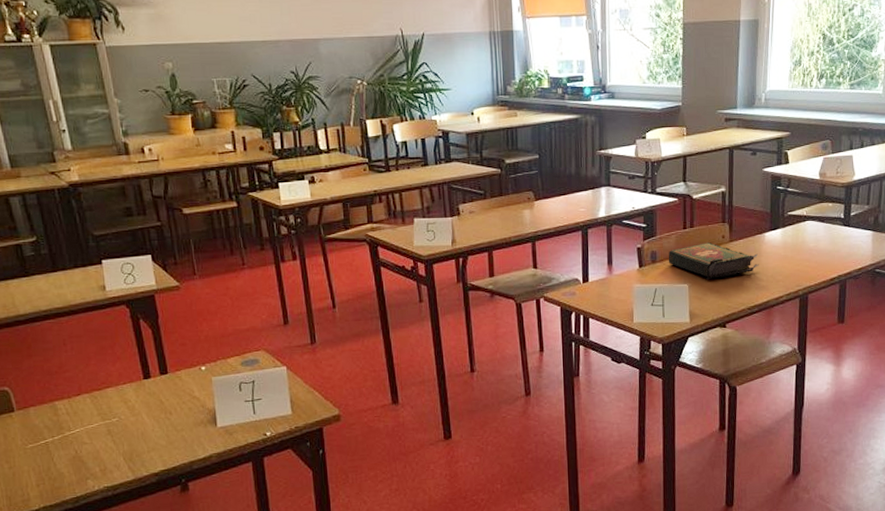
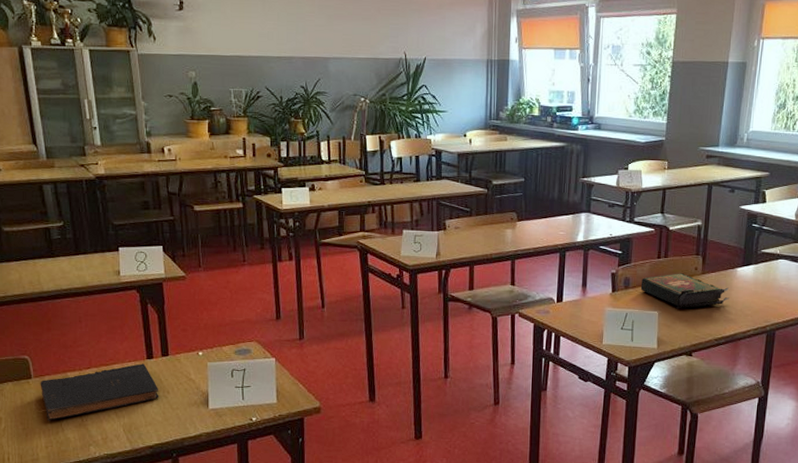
book: none [24,384,161,457] -> present [40,363,159,421]

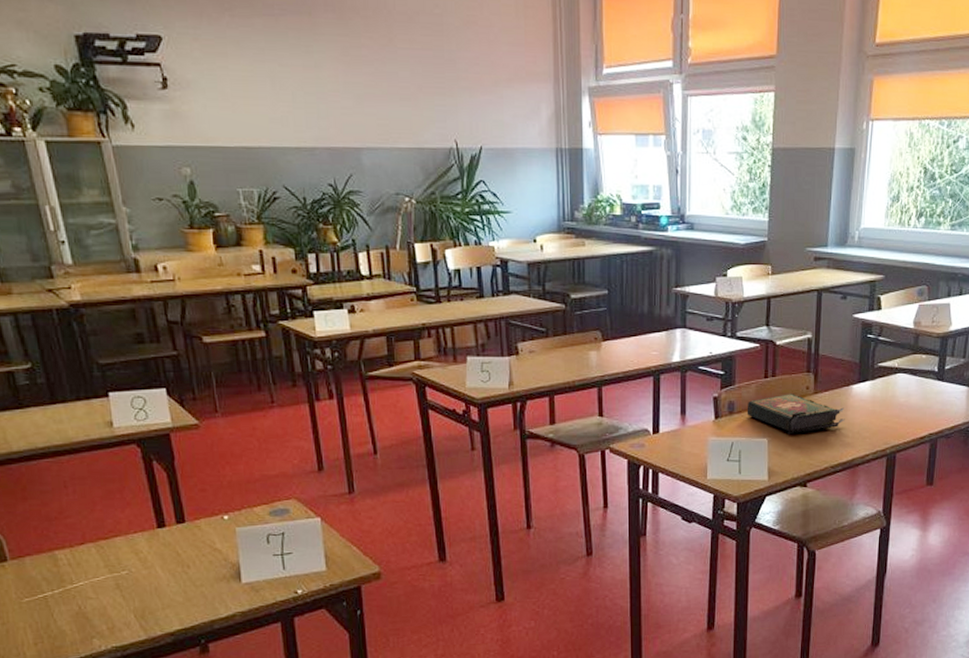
book: present [40,363,159,421] -> none [19,534,177,612]

